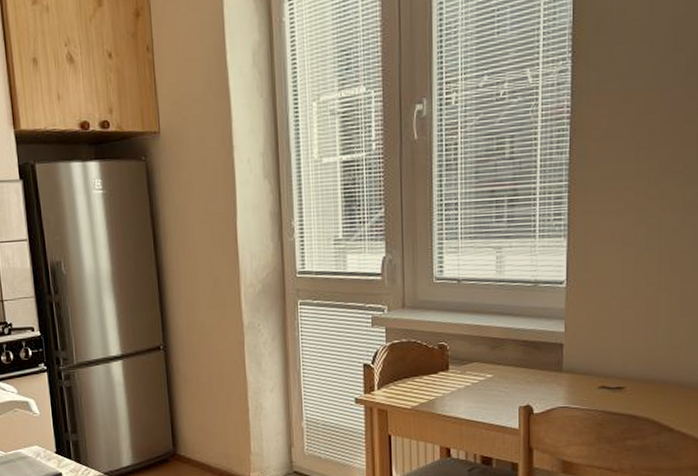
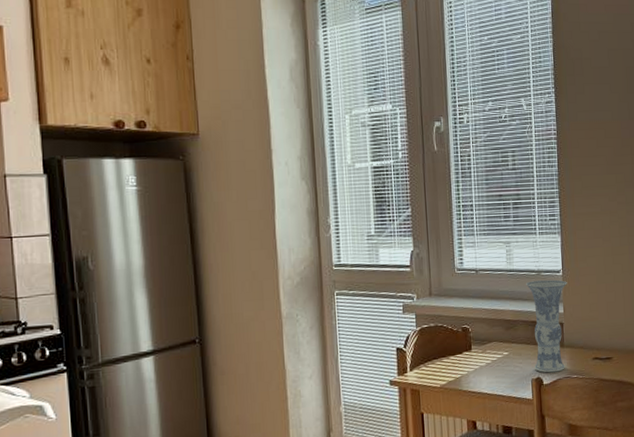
vase: none [519,292,572,401] -> present [526,279,567,373]

